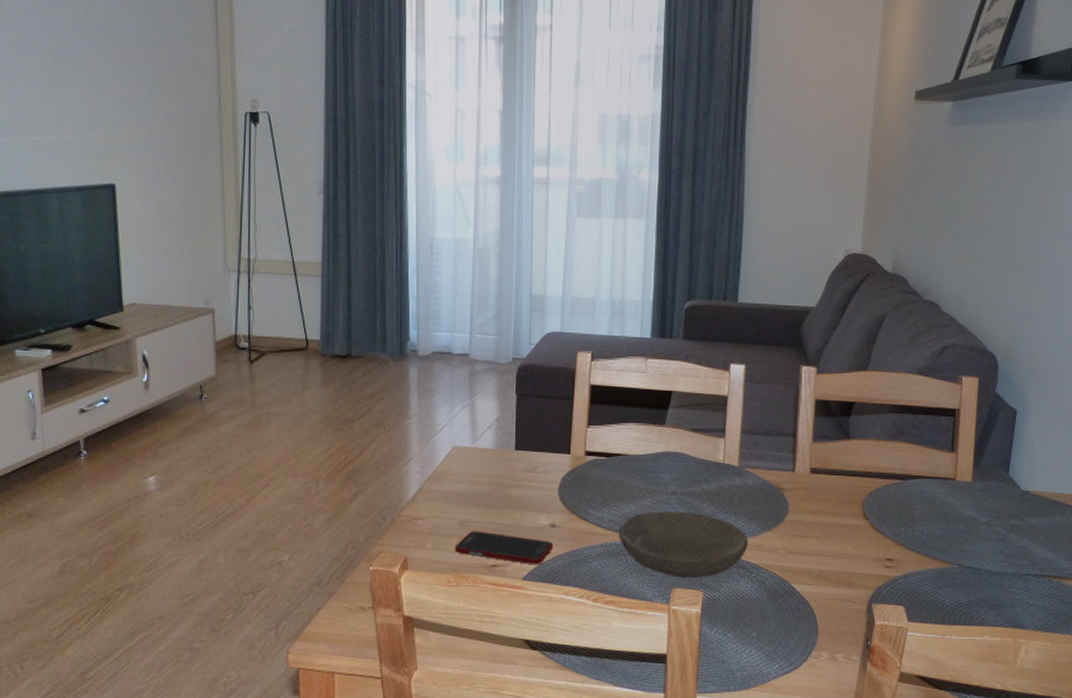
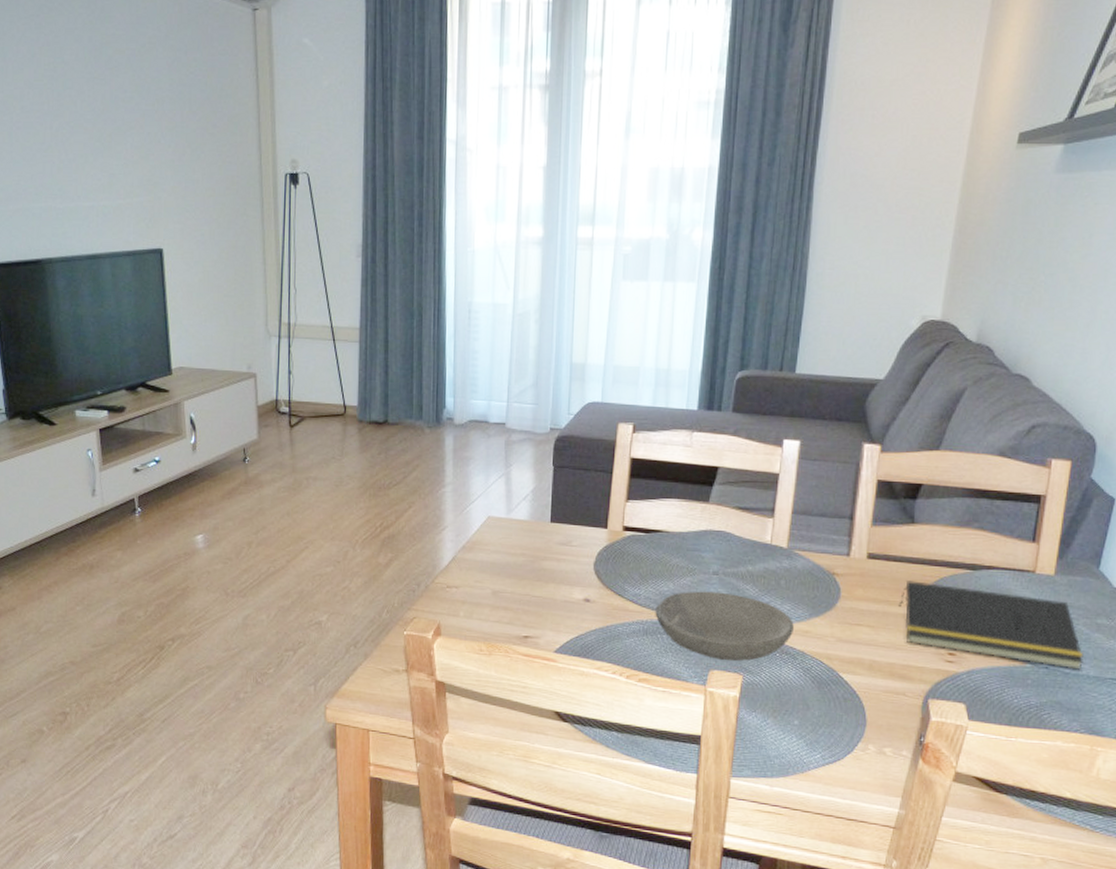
cell phone: present [454,531,554,565] -> none [487,601,588,639]
notepad: none [840,492,1002,568] -> present [898,580,1084,670]

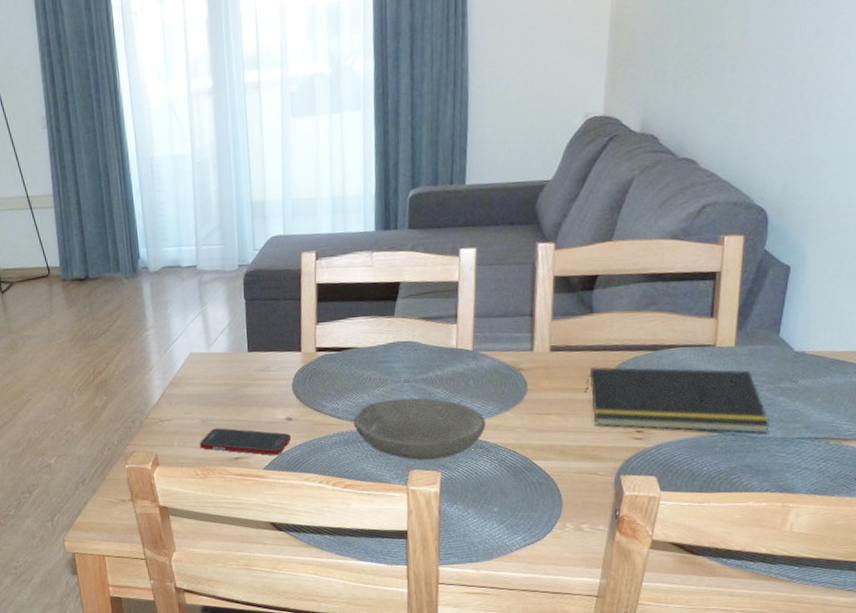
cell phone: none [487,601,588,639] -> present [199,428,292,456]

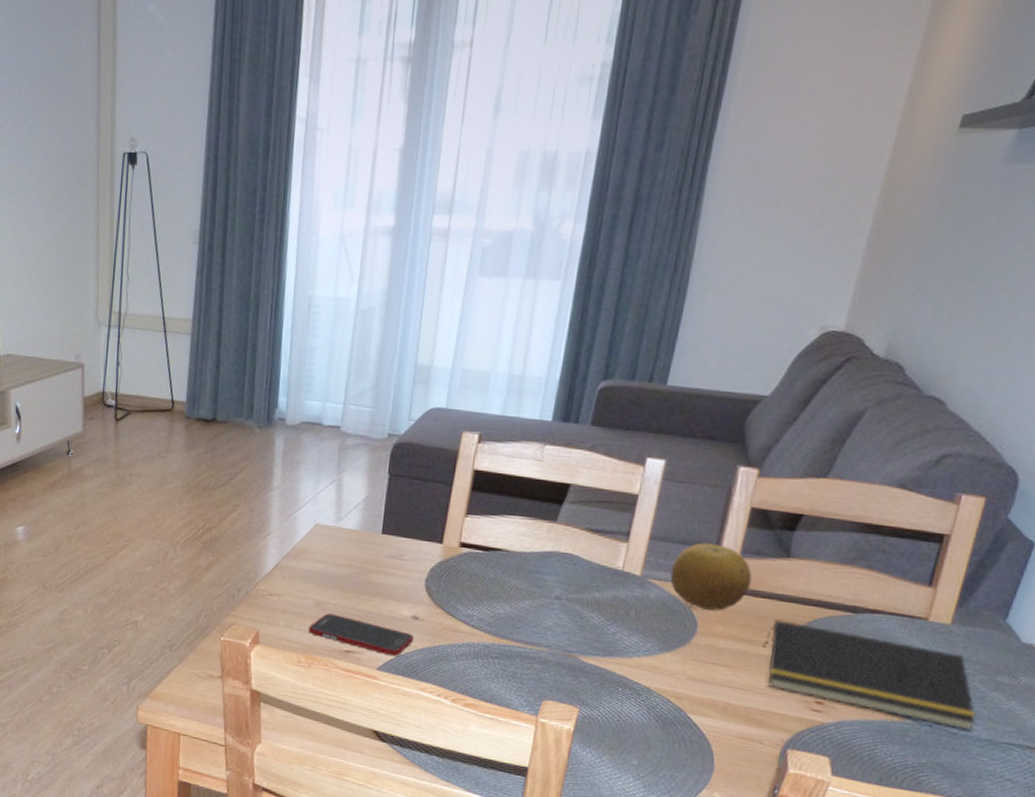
bowl: present [353,398,486,460] -> none [488,615,641,693]
fruit: none [496,312,566,369] -> present [670,543,753,611]

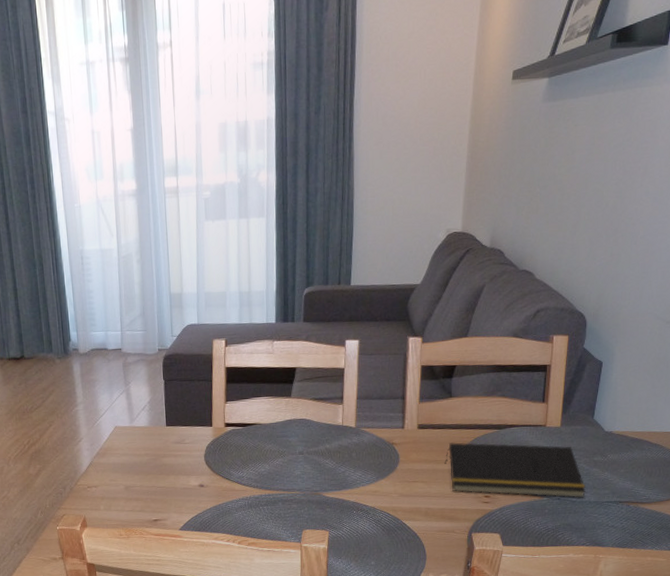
cell phone: present [307,613,415,657] -> none [123,493,204,518]
fruit: present [670,543,753,611] -> none [375,395,430,444]

